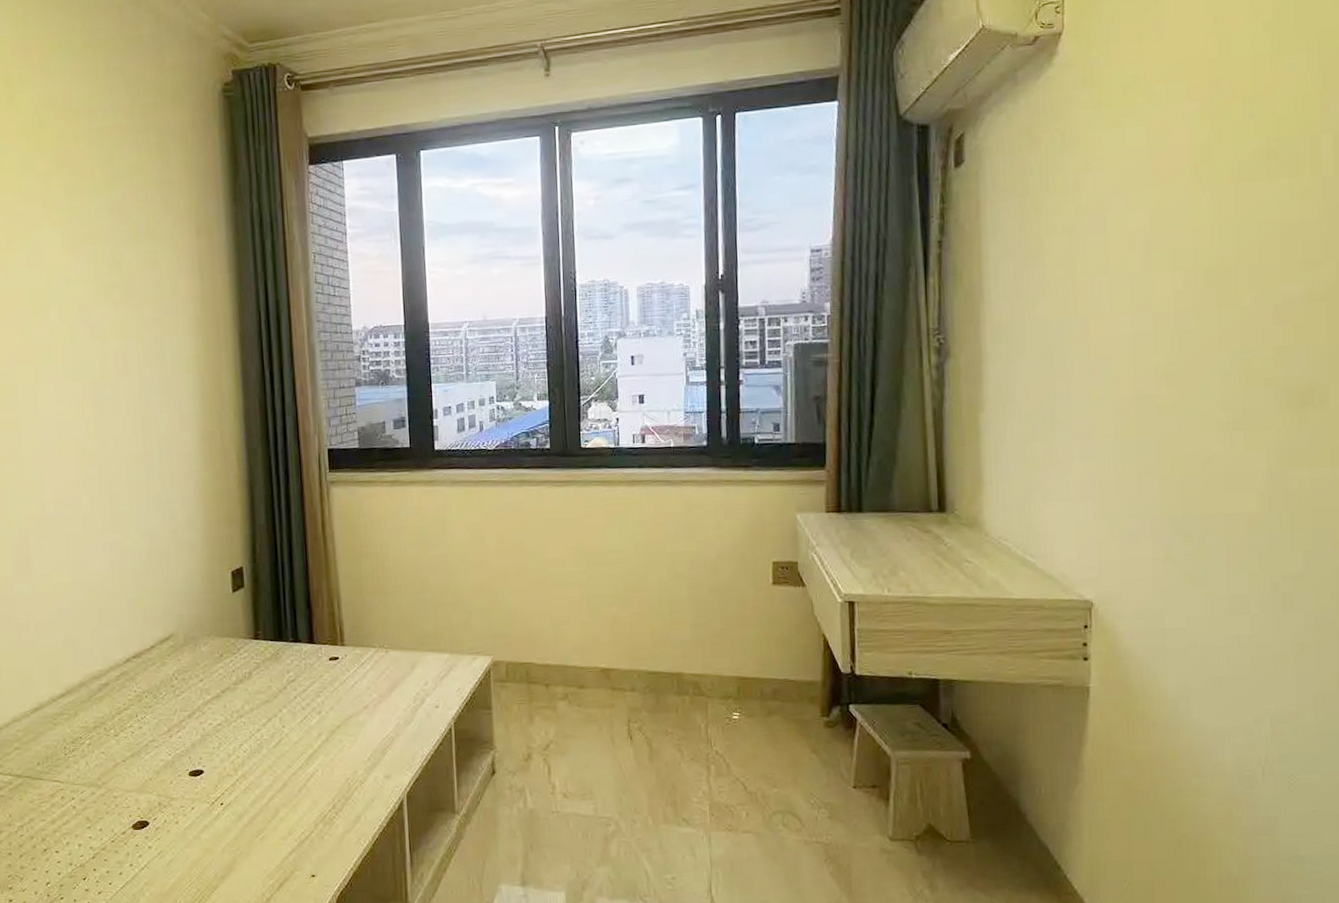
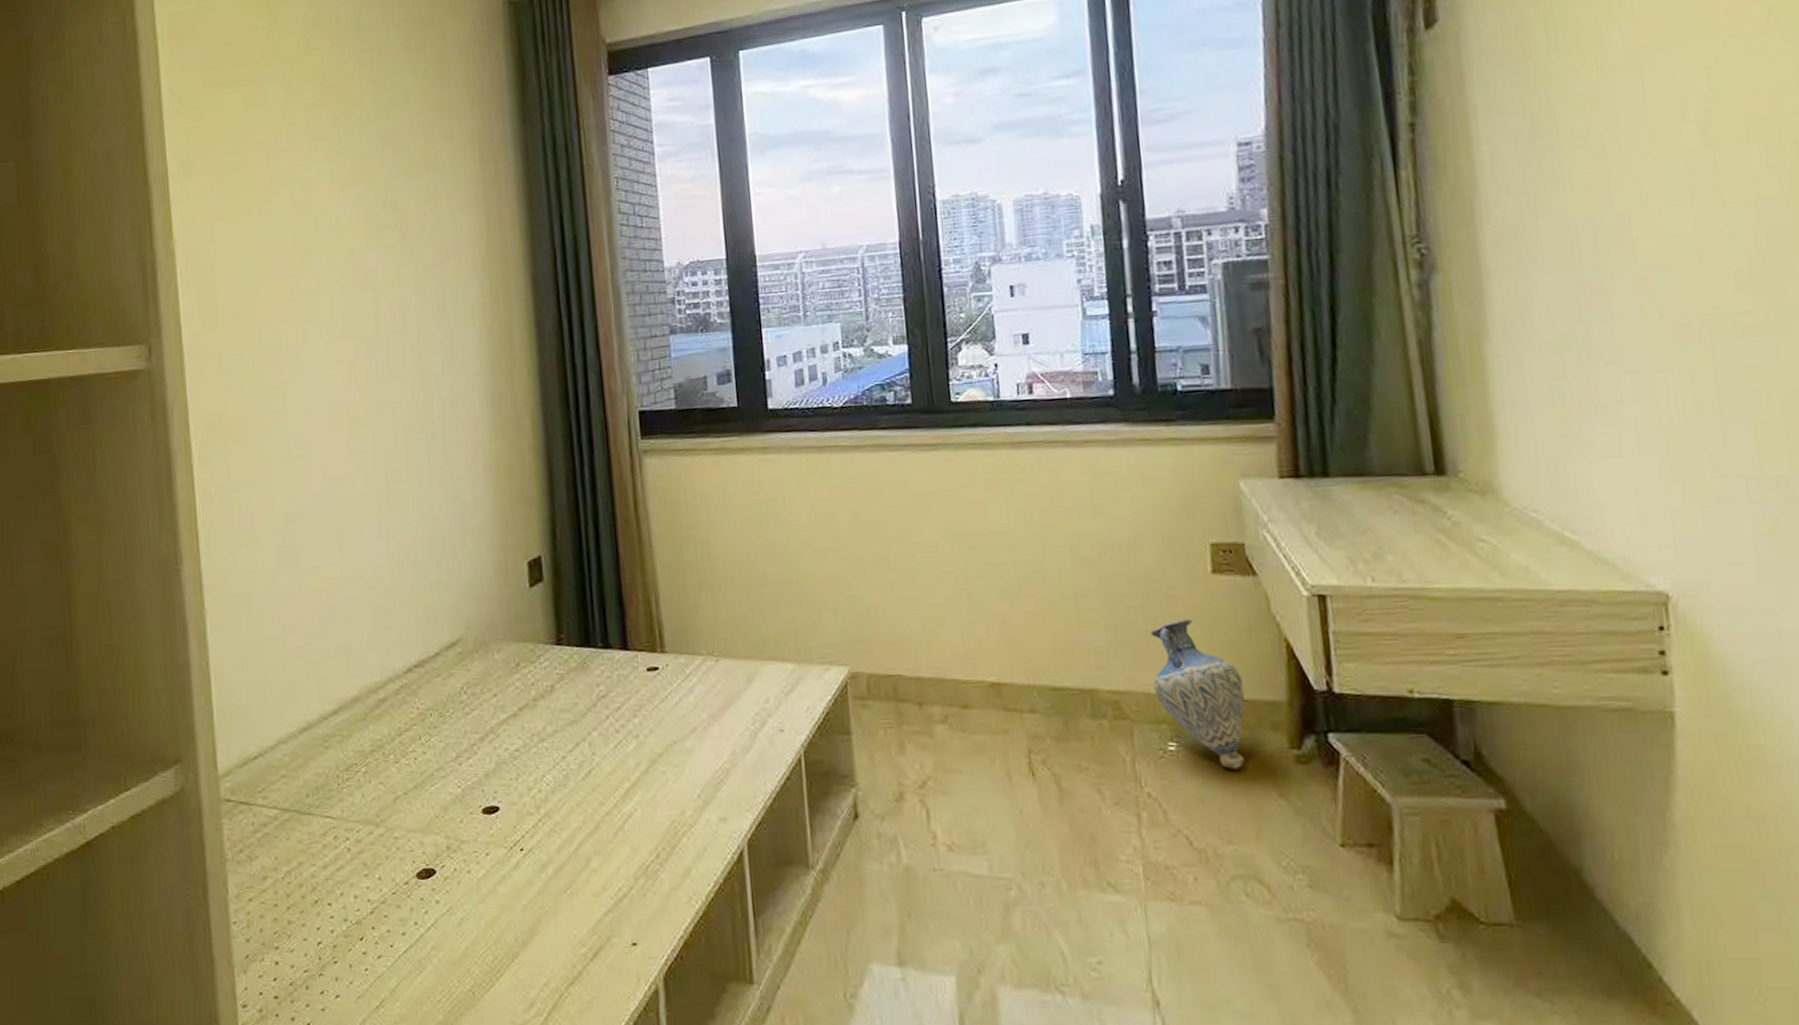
vase: none [724,619,791,733] -> present [1150,619,1245,770]

